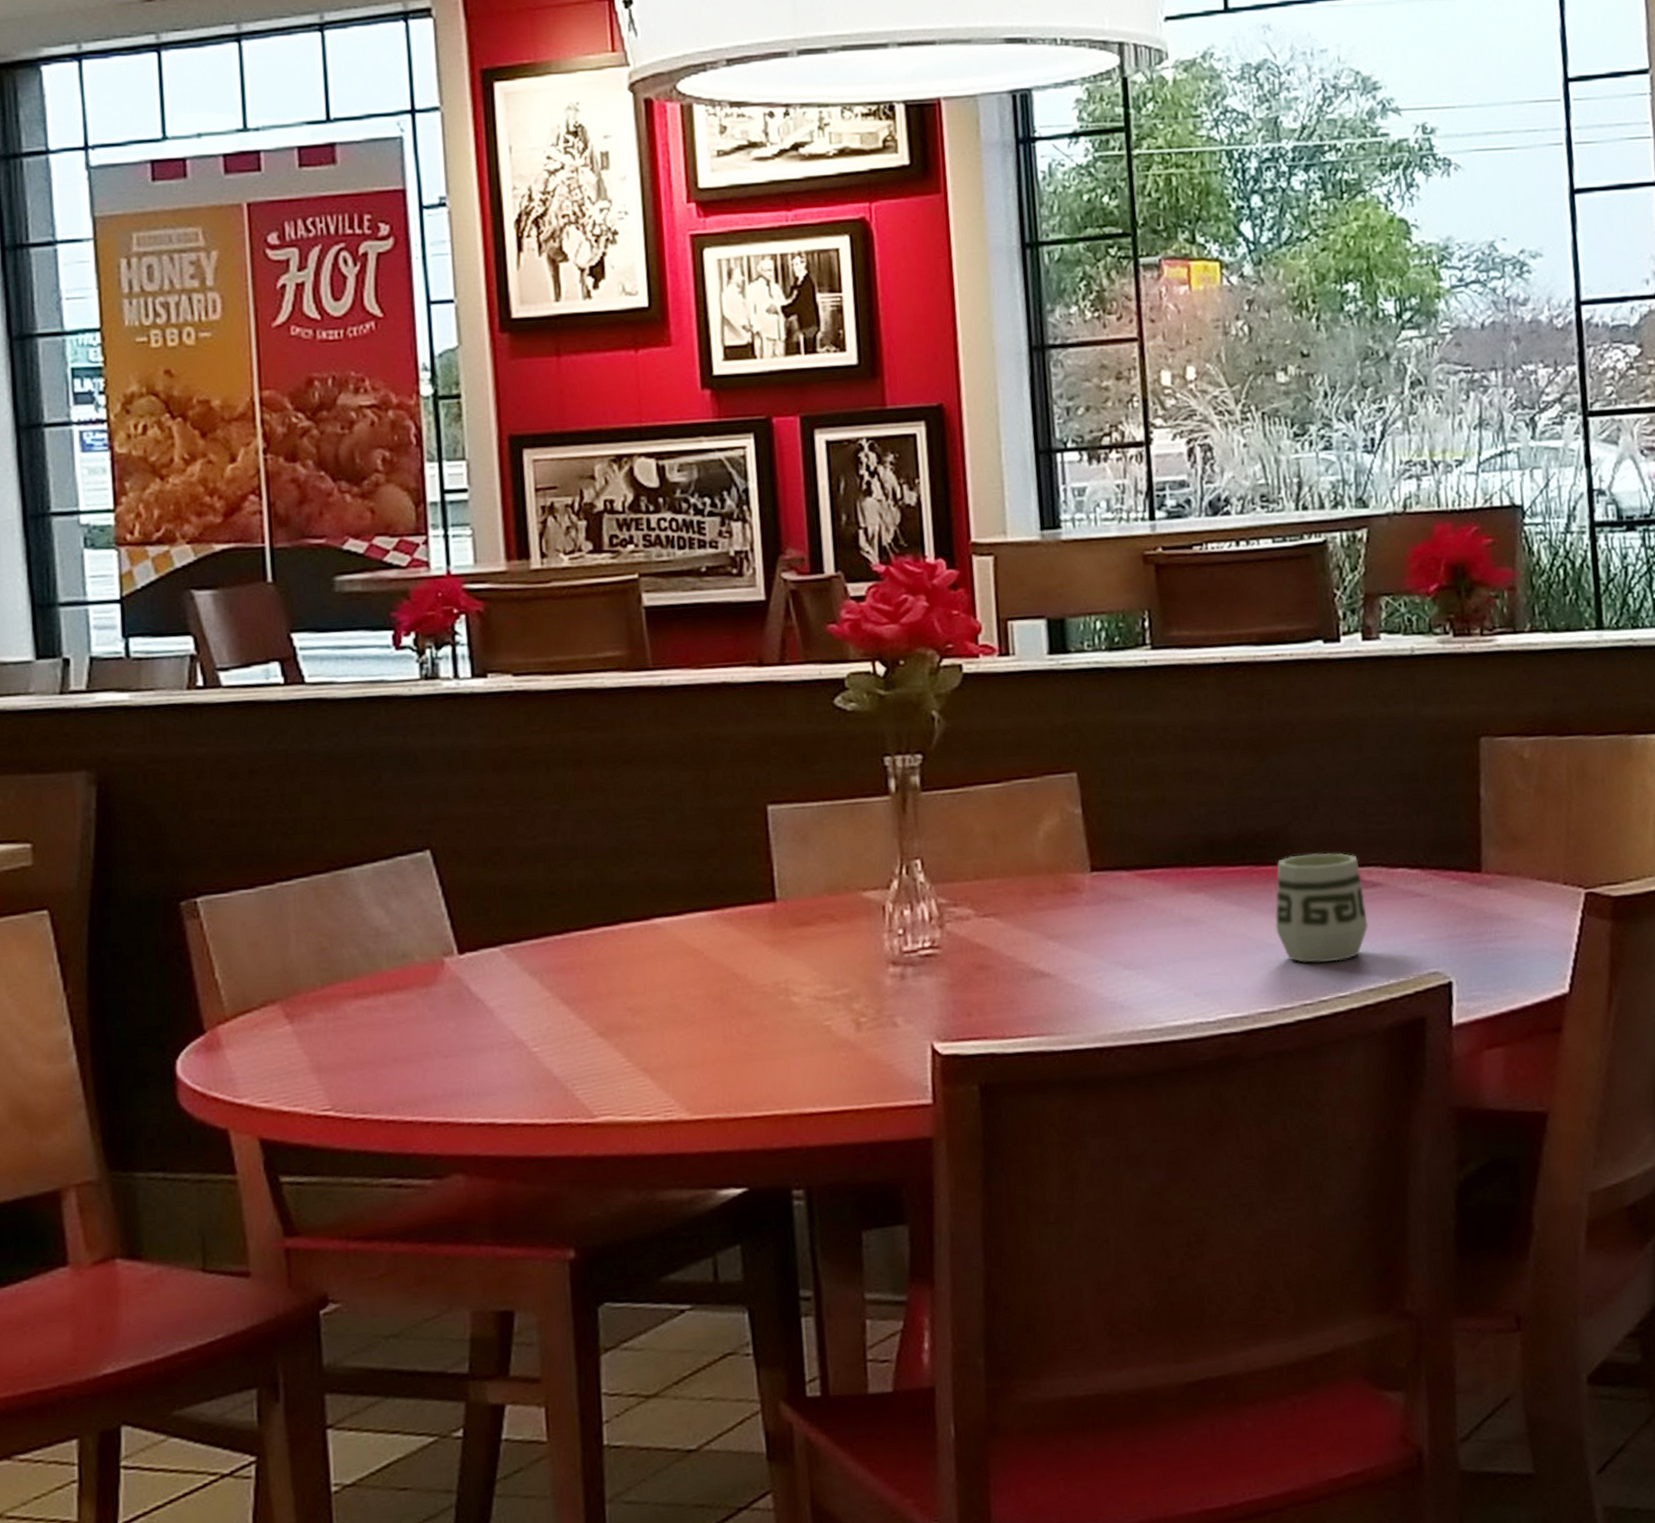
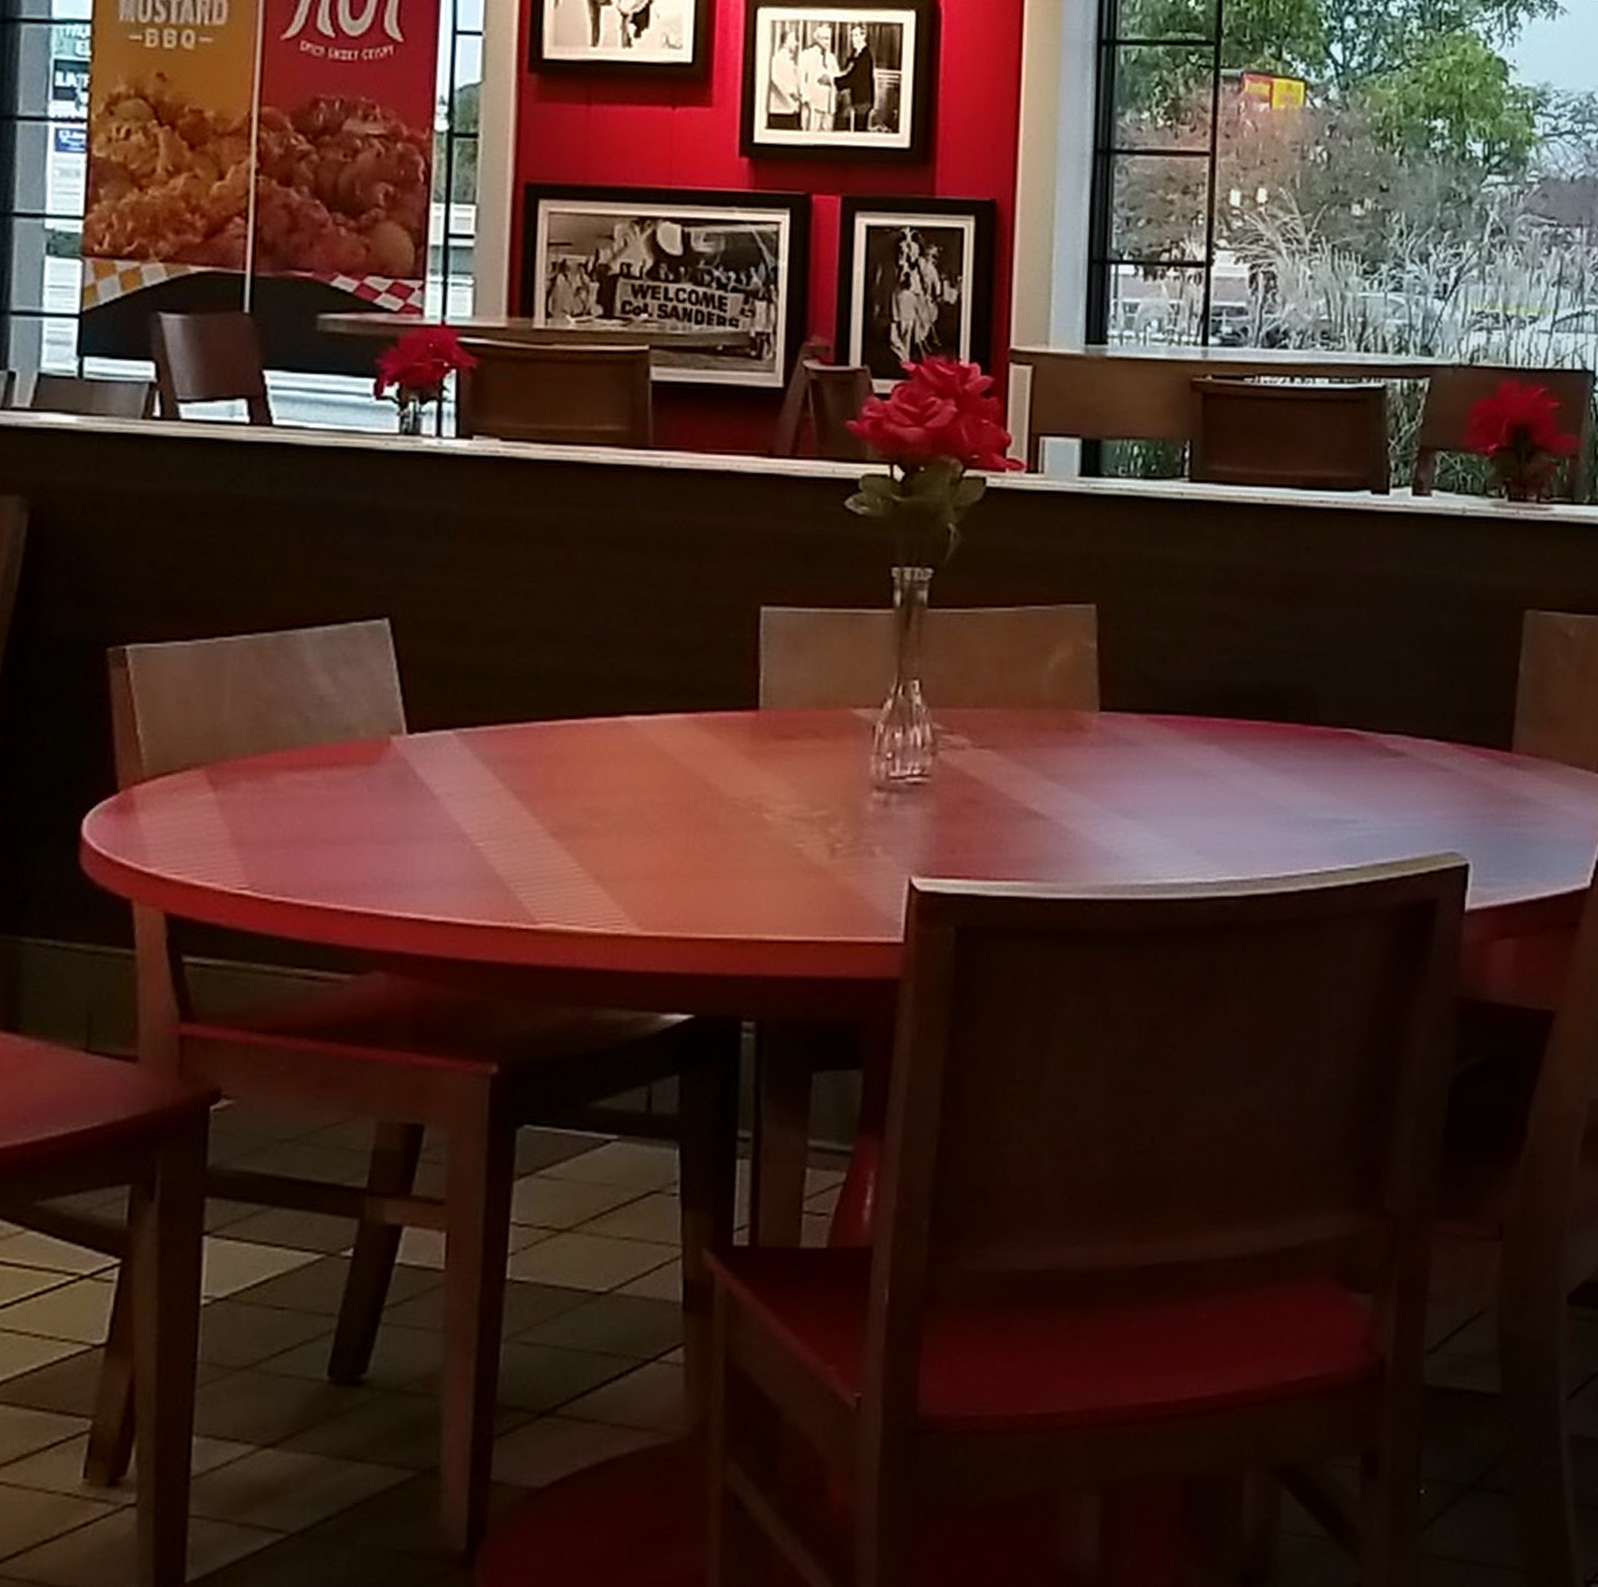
cup: present [1274,852,1368,963] -> none [1288,714,1387,832]

